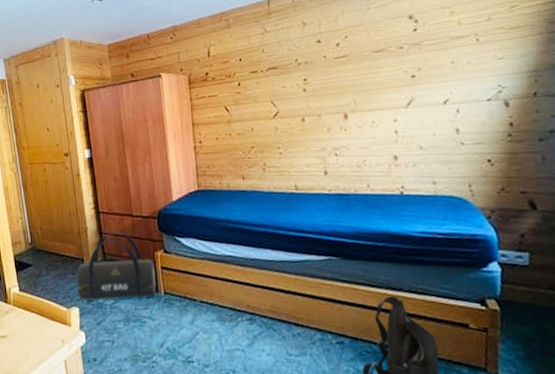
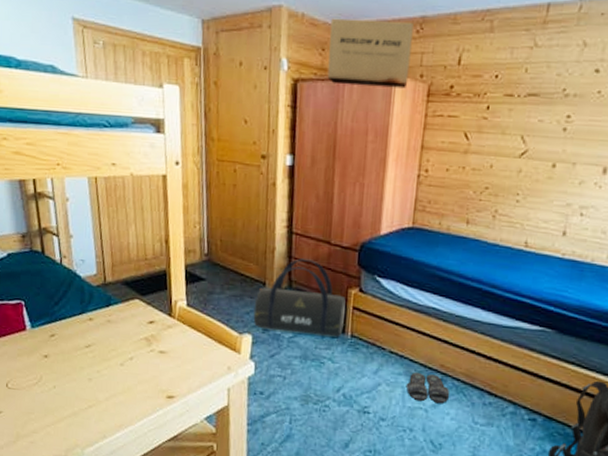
box: none [103,32,172,89] -> present [327,18,414,89]
slippers: none [220,316,261,343] -> present [406,373,449,404]

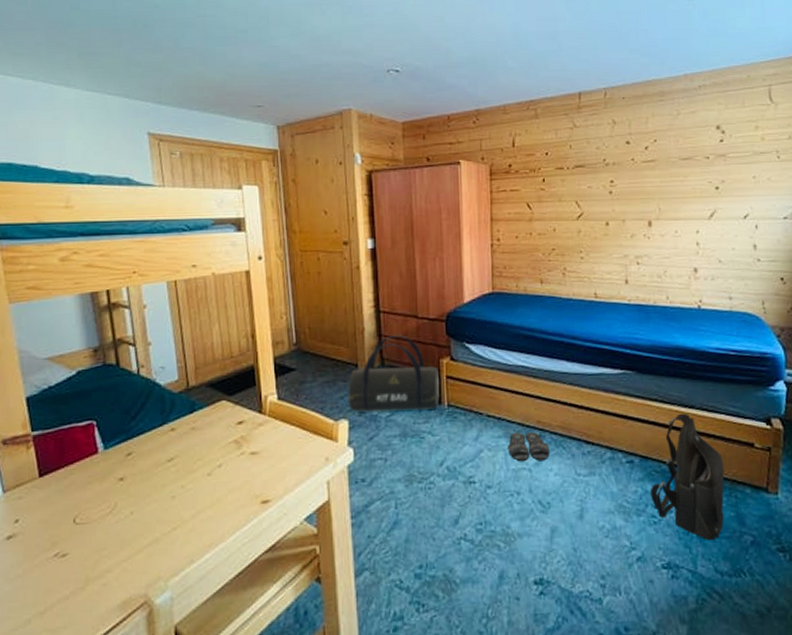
box: present [327,18,414,89] -> none [396,115,472,172]

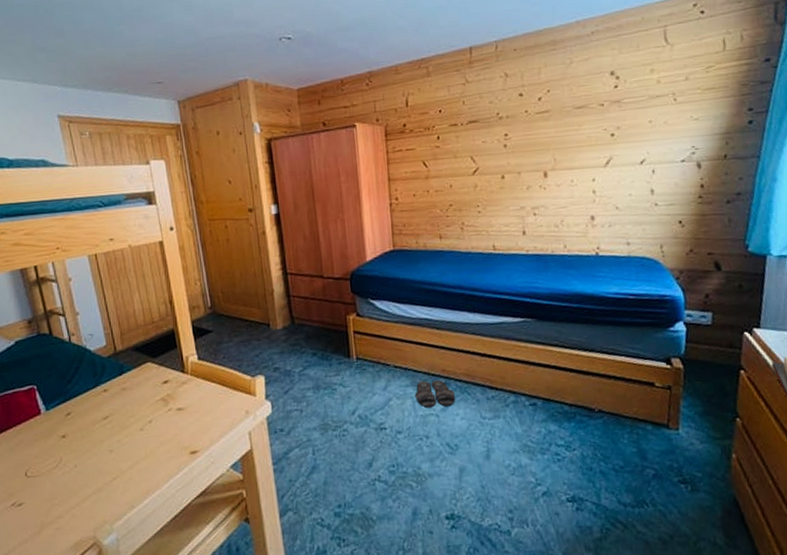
duffel bag: present [348,335,439,412] -> none [262,295,348,368]
shoulder bag: present [649,413,725,541] -> none [553,356,626,476]

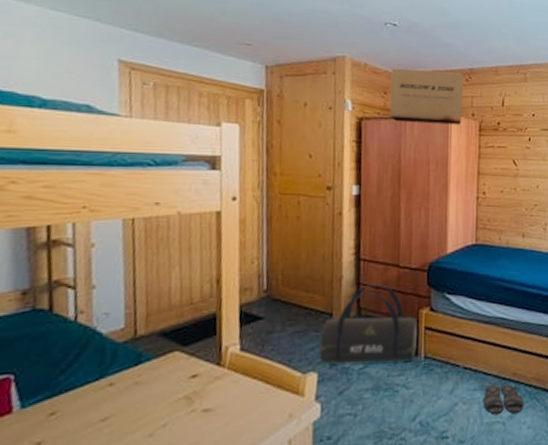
duffel bag: none [262,295,348,368] -> present [319,284,417,364]
box: none [291,78,367,138] -> present [390,68,463,125]

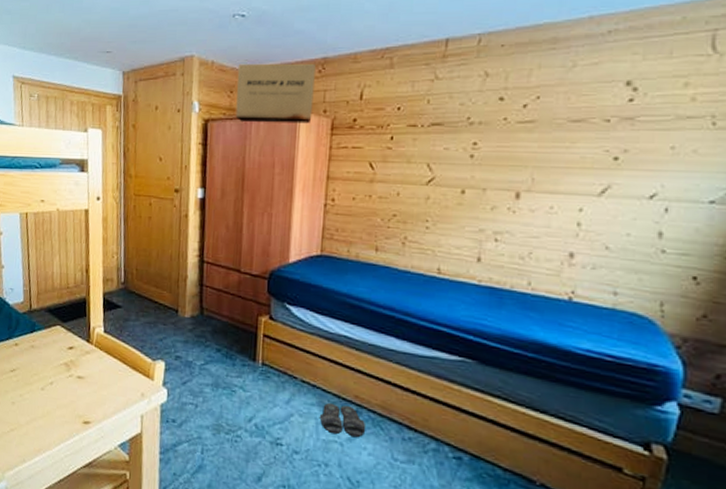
duffel bag: present [319,284,417,364] -> none [166,286,256,365]

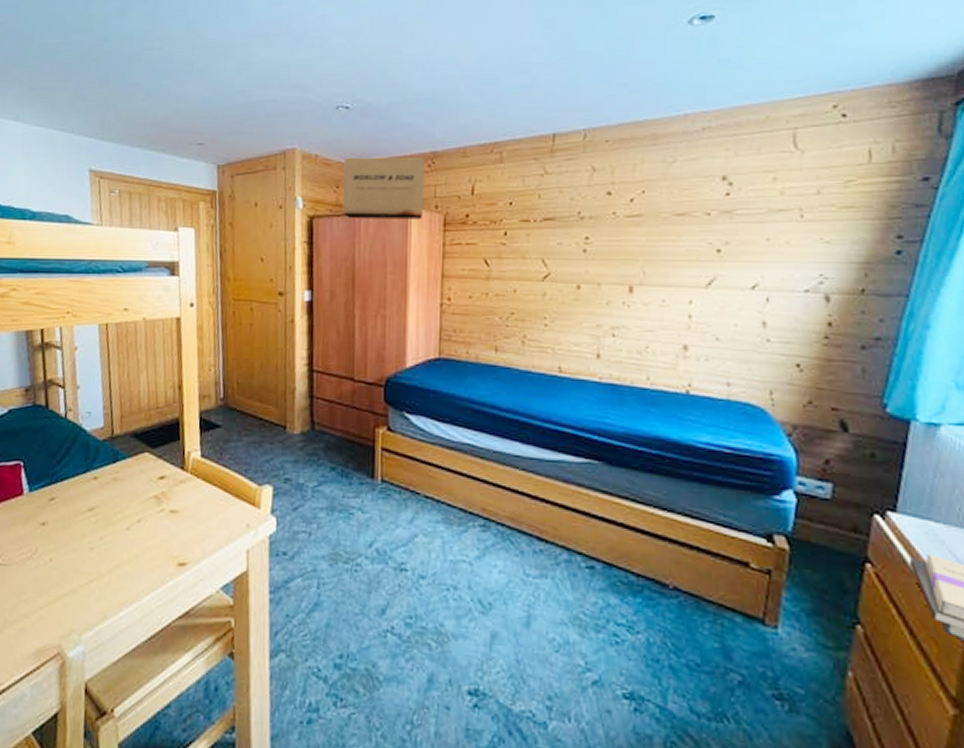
slippers: present [319,403,365,438] -> none [445,519,494,555]

